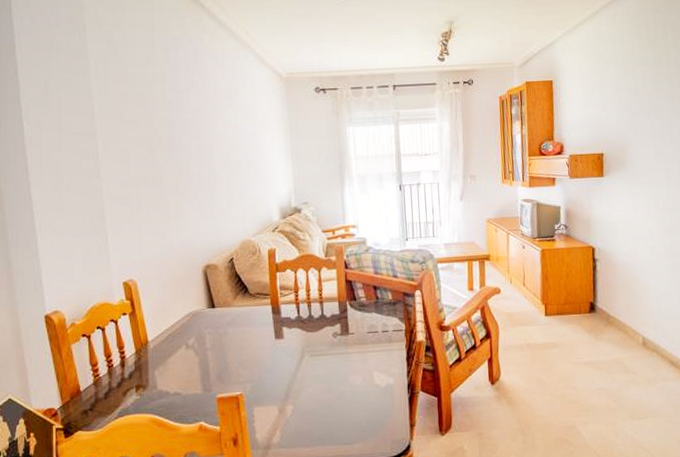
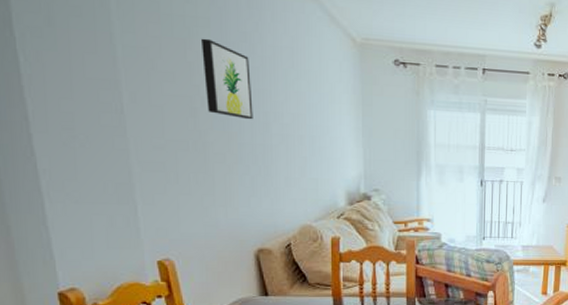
wall art: none [157,90,200,153] -> present [200,38,253,120]

